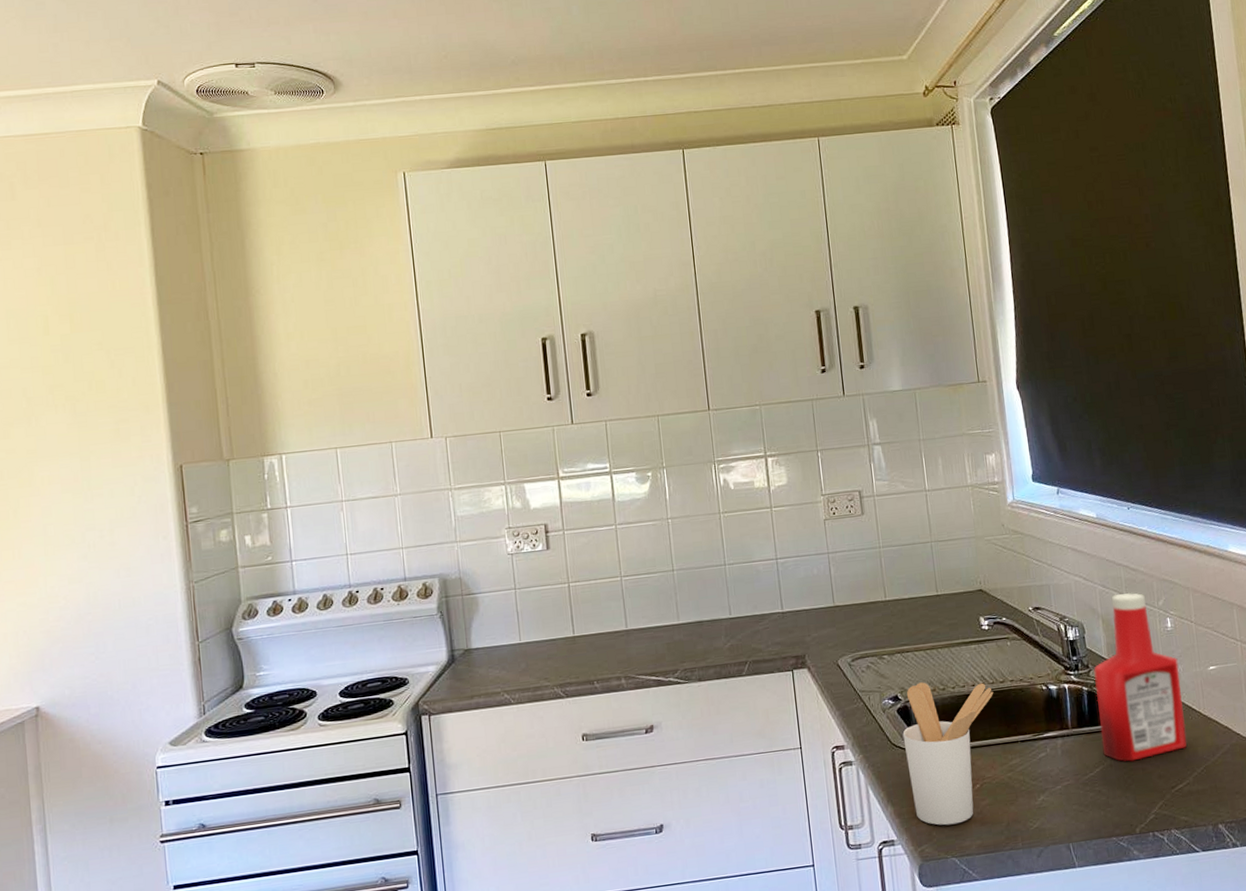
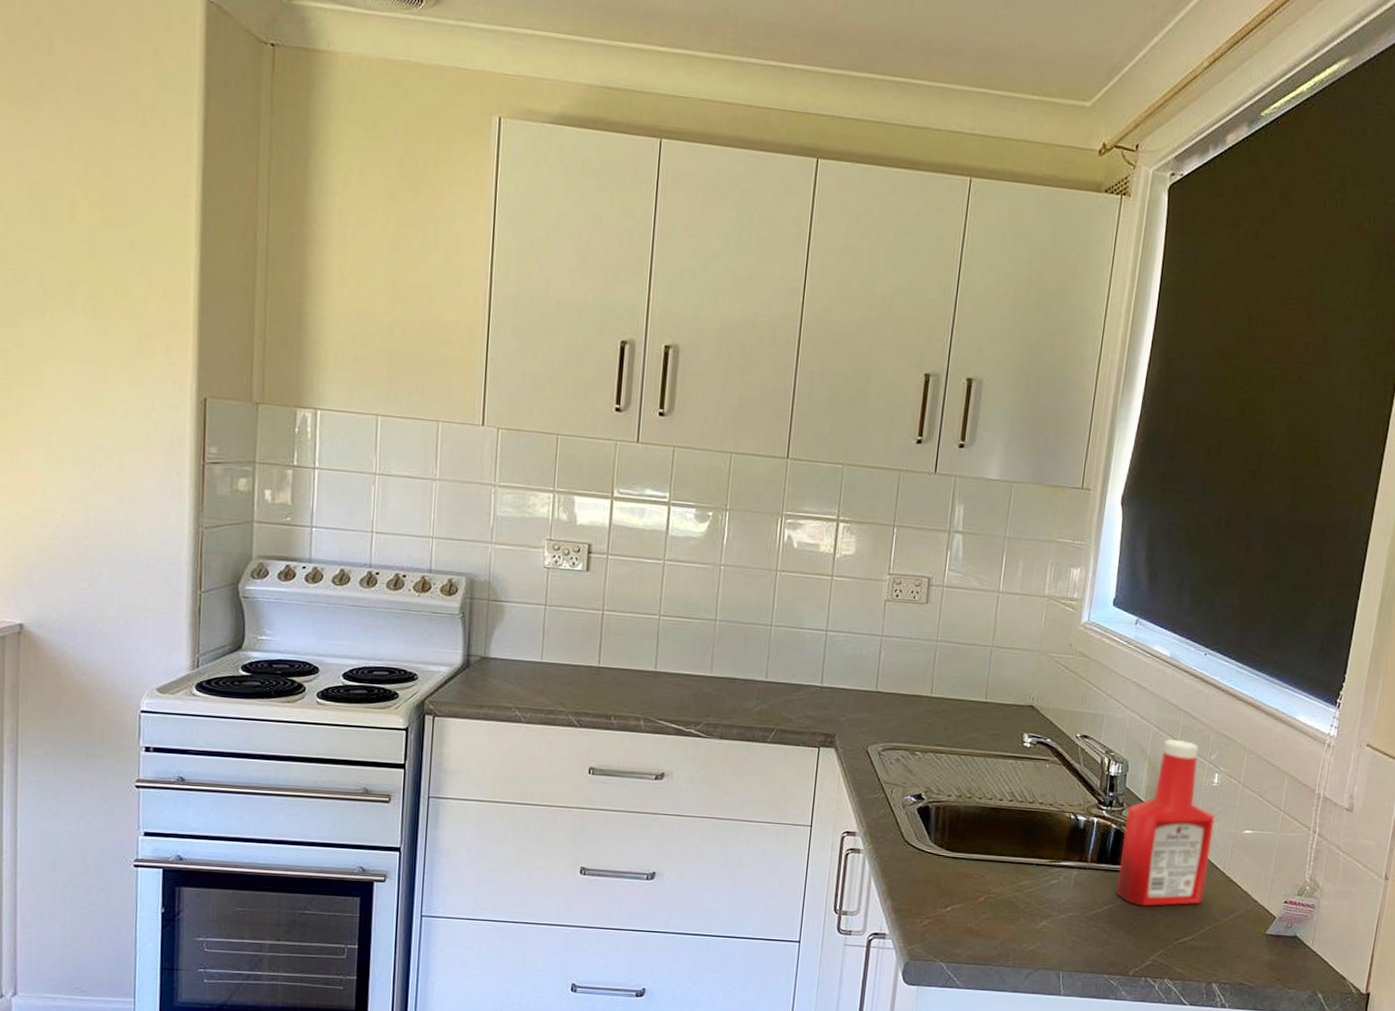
utensil holder: present [902,682,994,826] -> none [913,786,1020,931]

